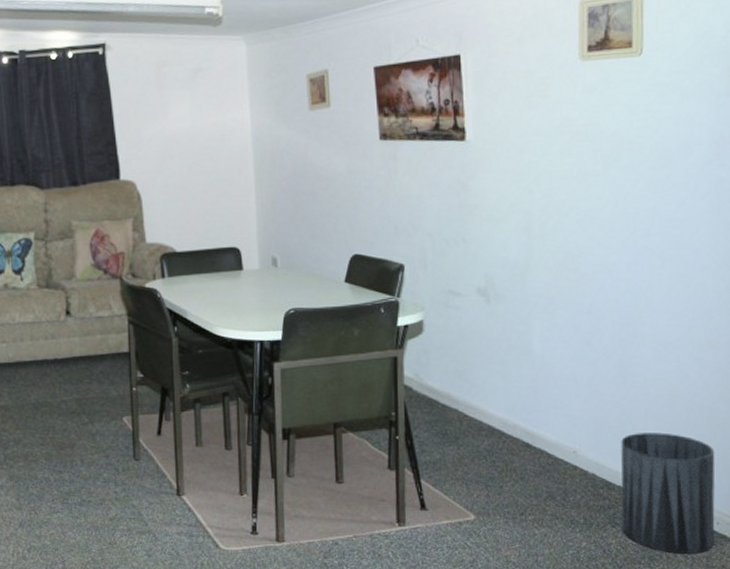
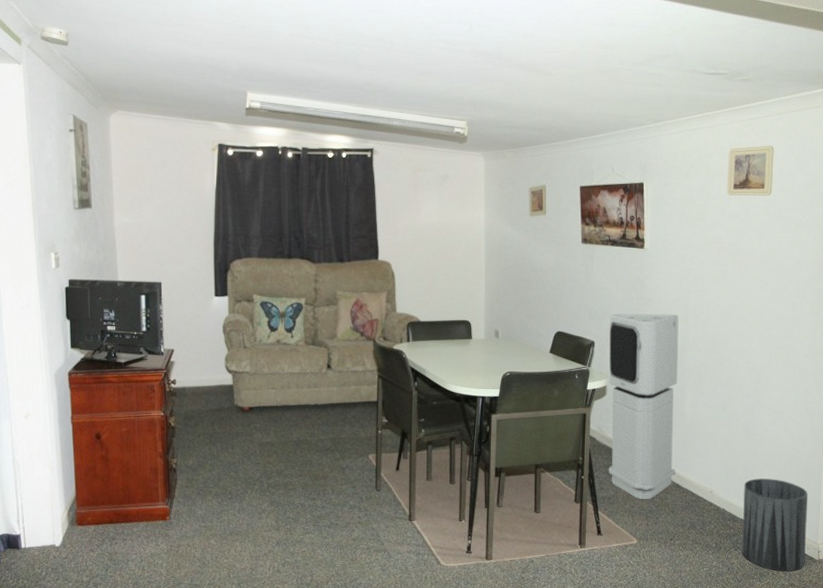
air purifier: none [423,223,523,464] -> present [608,313,679,499]

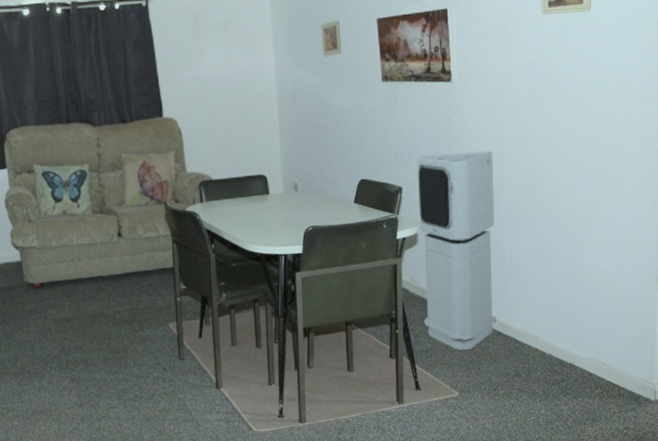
trash can: present [742,478,808,571] -> none [571,319,642,415]

